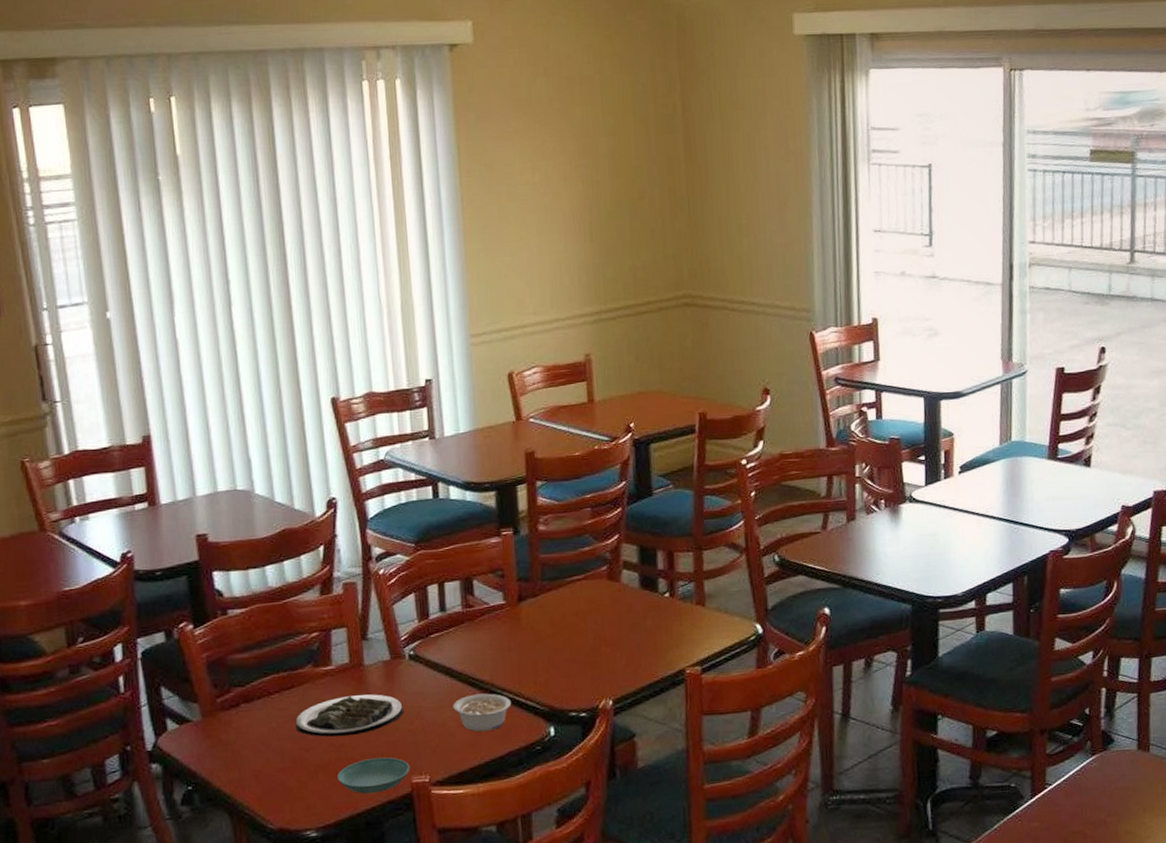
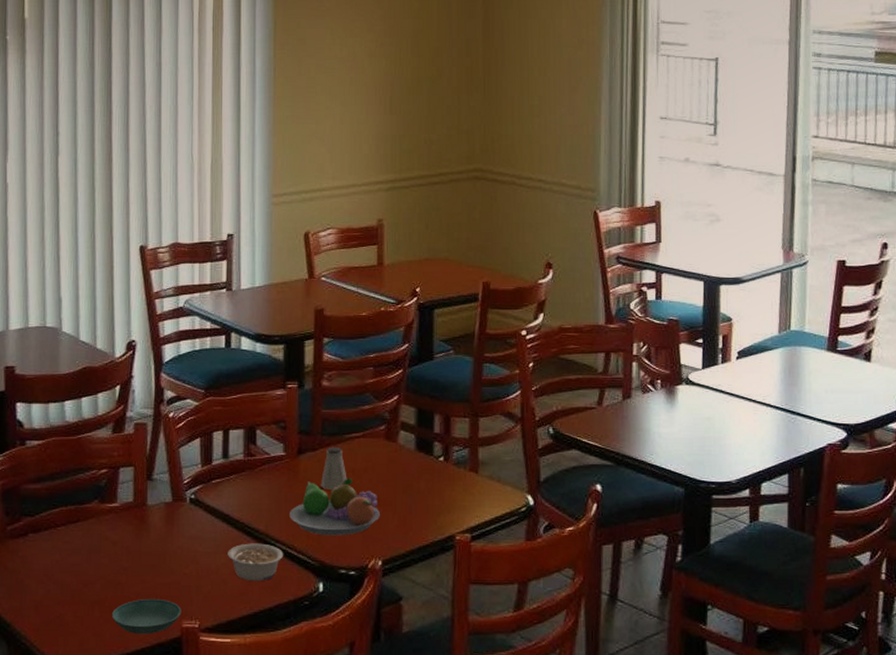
plate: present [295,694,404,737] -> none [77,534,180,575]
fruit bowl: none [514,621,608,681] -> present [290,478,380,536]
saltshaker: none [543,591,572,635] -> present [320,447,347,490]

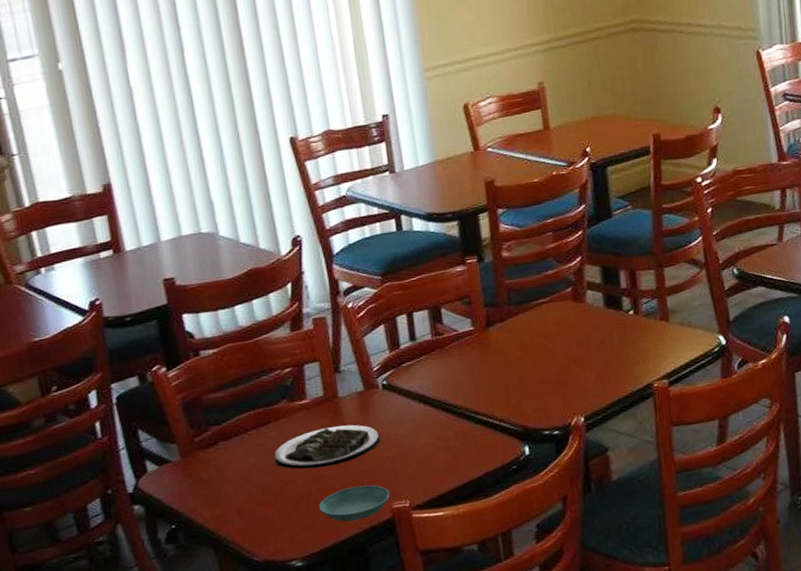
plate: none [77,534,180,575] -> present [274,424,380,469]
legume: present [228,543,284,582] -> none [428,417,486,455]
fruit bowl: present [290,478,380,536] -> none [486,343,577,402]
saltshaker: present [320,447,347,490] -> none [513,315,541,358]

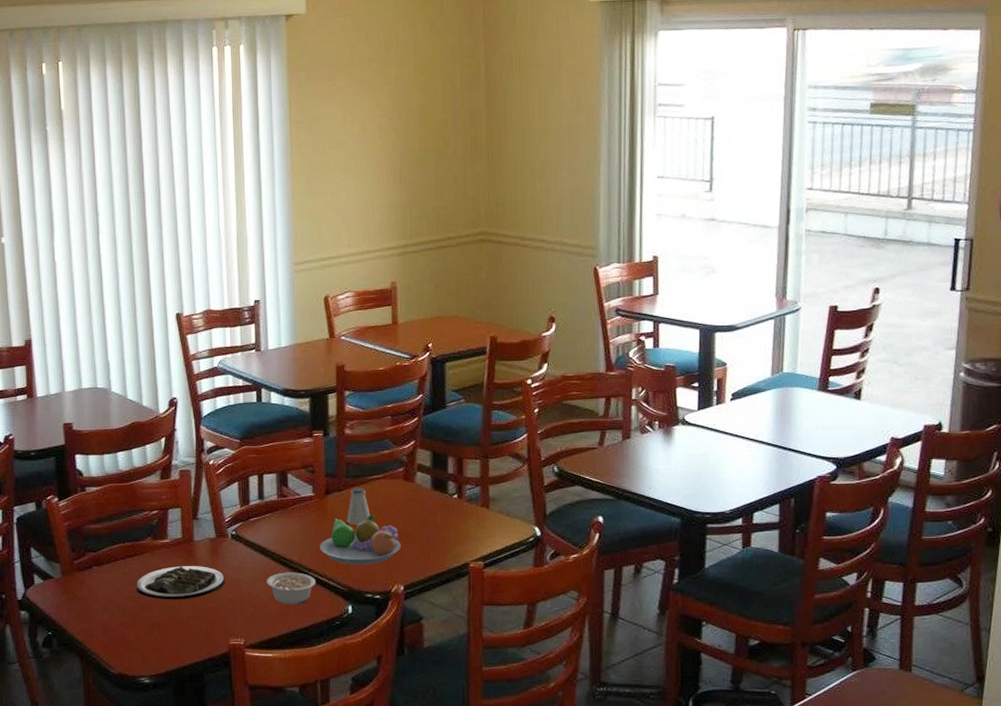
saucer: present [319,485,390,522] -> none [169,620,228,651]
legume: none [428,417,486,455] -> present [266,572,316,605]
fruit bowl: none [486,343,577,402] -> present [320,515,401,565]
saltshaker: none [513,315,541,358] -> present [346,488,371,525]

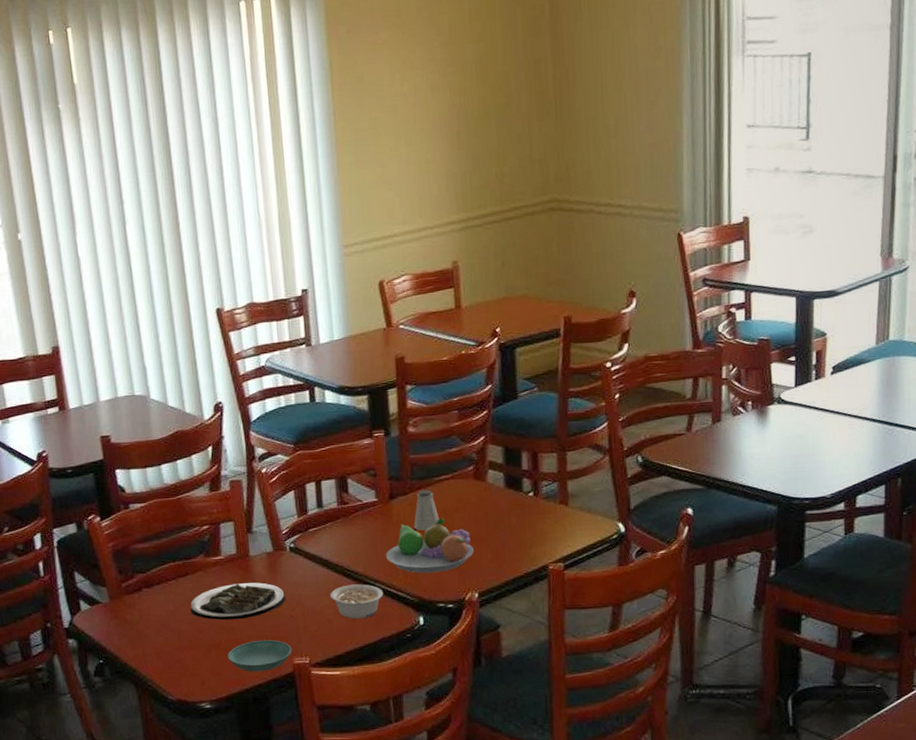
saucer: none [169,620,228,651] -> present [228,639,292,672]

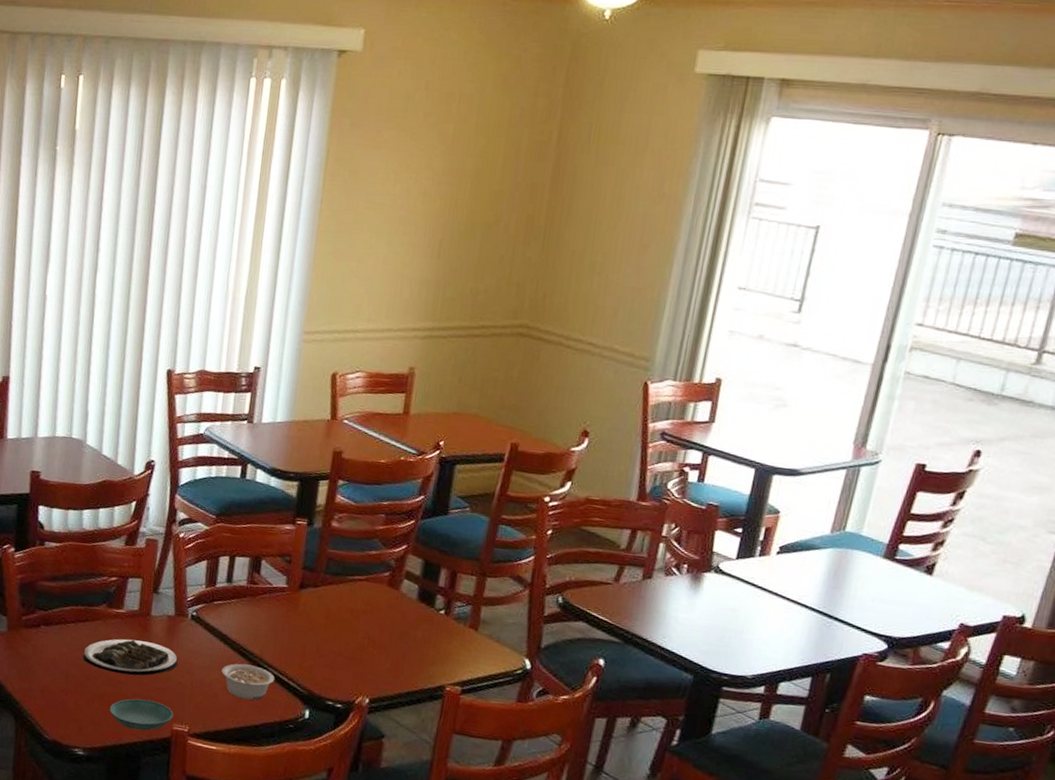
fruit bowl: present [386,518,474,574] -> none [284,615,374,671]
saltshaker: present [413,490,440,531] -> none [317,586,345,626]

